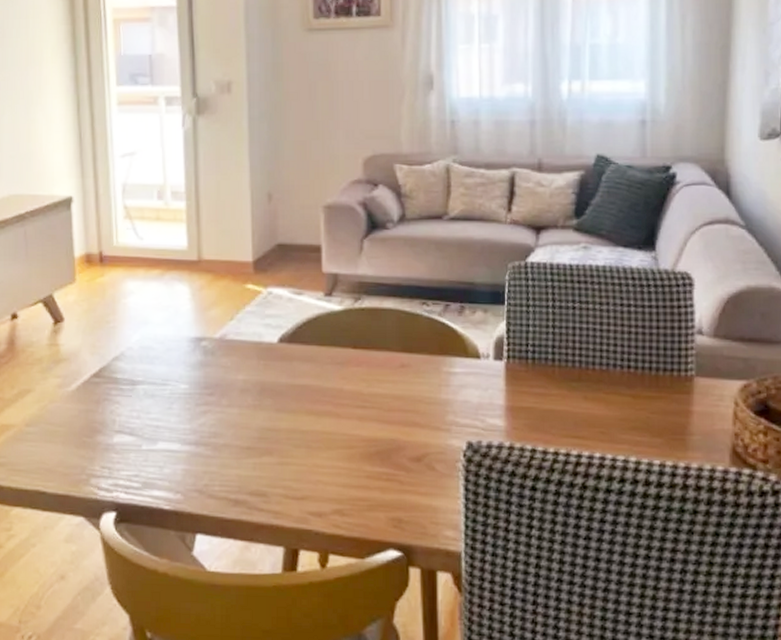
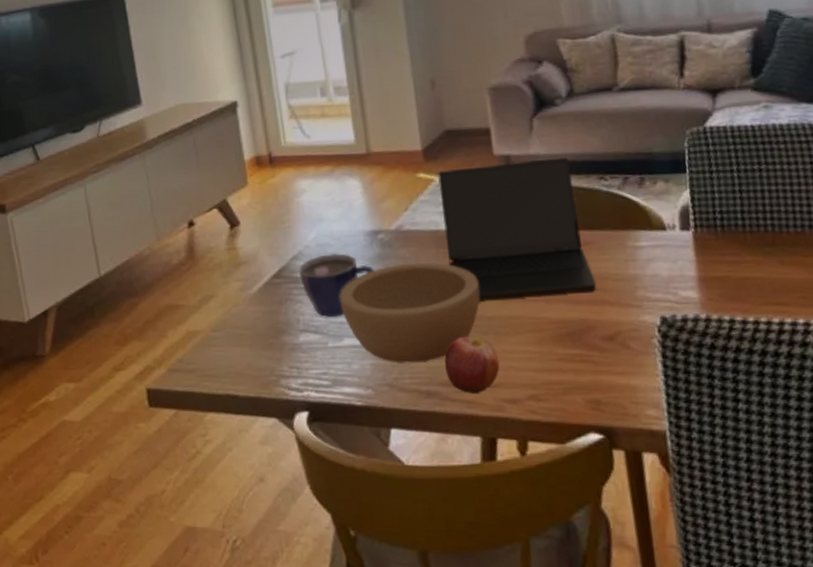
cup: none [119,356,196,420] -> present [298,252,375,317]
bowl: none [158,372,297,471] -> present [339,262,480,363]
apple: none [256,448,309,504] -> present [444,336,500,393]
laptop: none [266,280,409,415] -> present [438,157,597,301]

